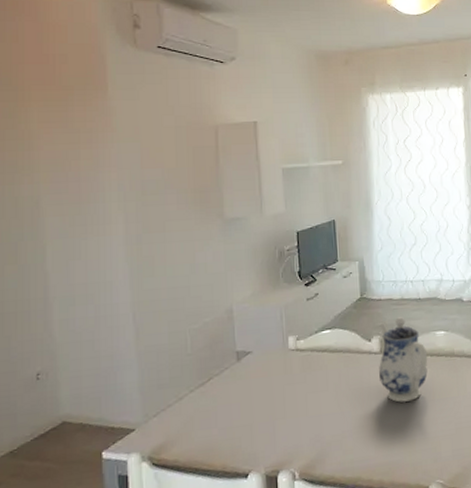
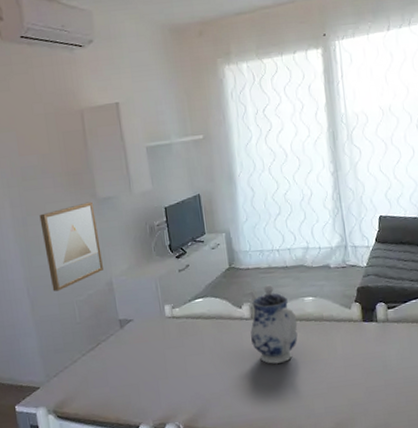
wall art: none [157,221,224,318] -> present [39,201,103,291]

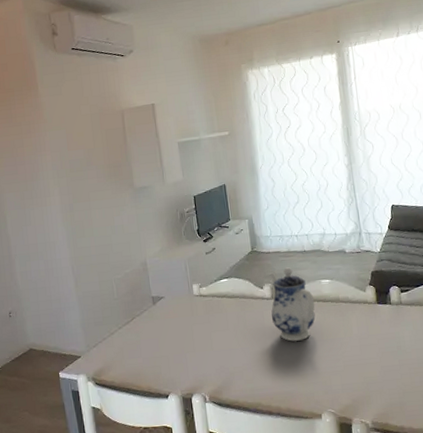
wall art: present [39,201,103,291] -> none [84,190,139,270]

